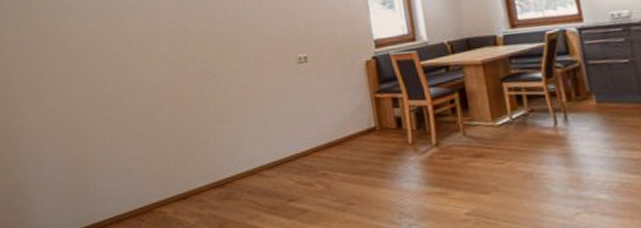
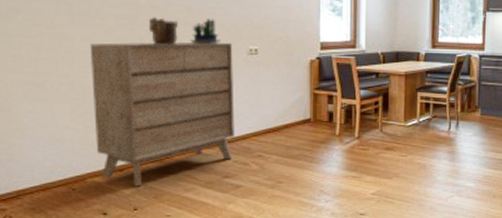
dresser: none [148,53,295,216] -> present [89,41,236,187]
ceramic vessel: none [198,37,227,65] -> present [149,17,178,45]
potted plant: none [237,31,269,60] -> present [189,19,221,44]

